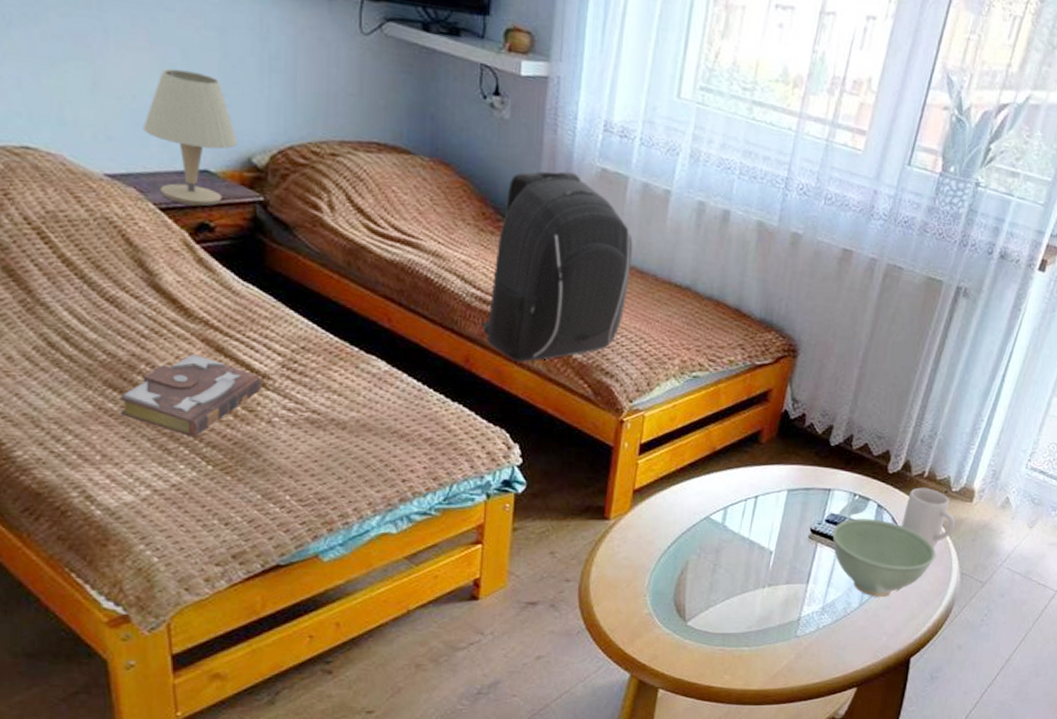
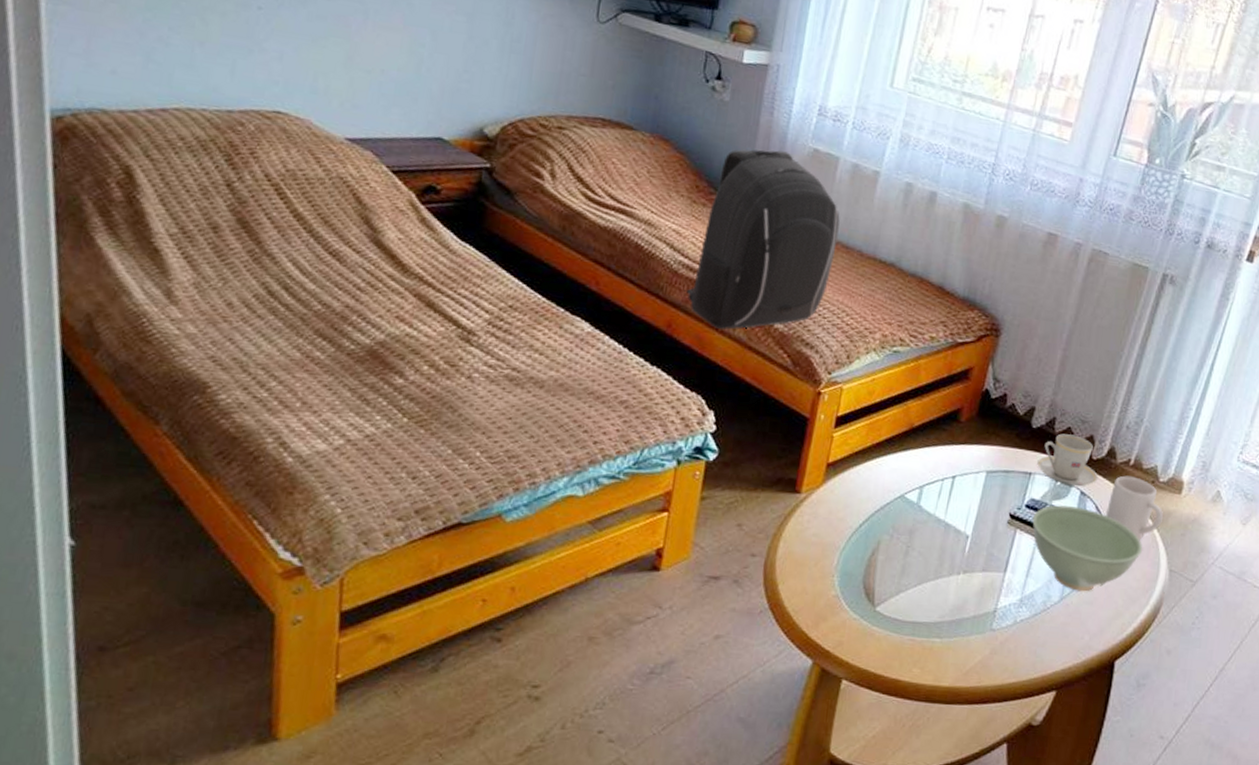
book: present [120,354,262,438] -> none [325,308,467,390]
table lamp: present [143,68,237,207] -> none [386,47,473,171]
teacup: none [836,450,895,500] -> present [1037,433,1099,487]

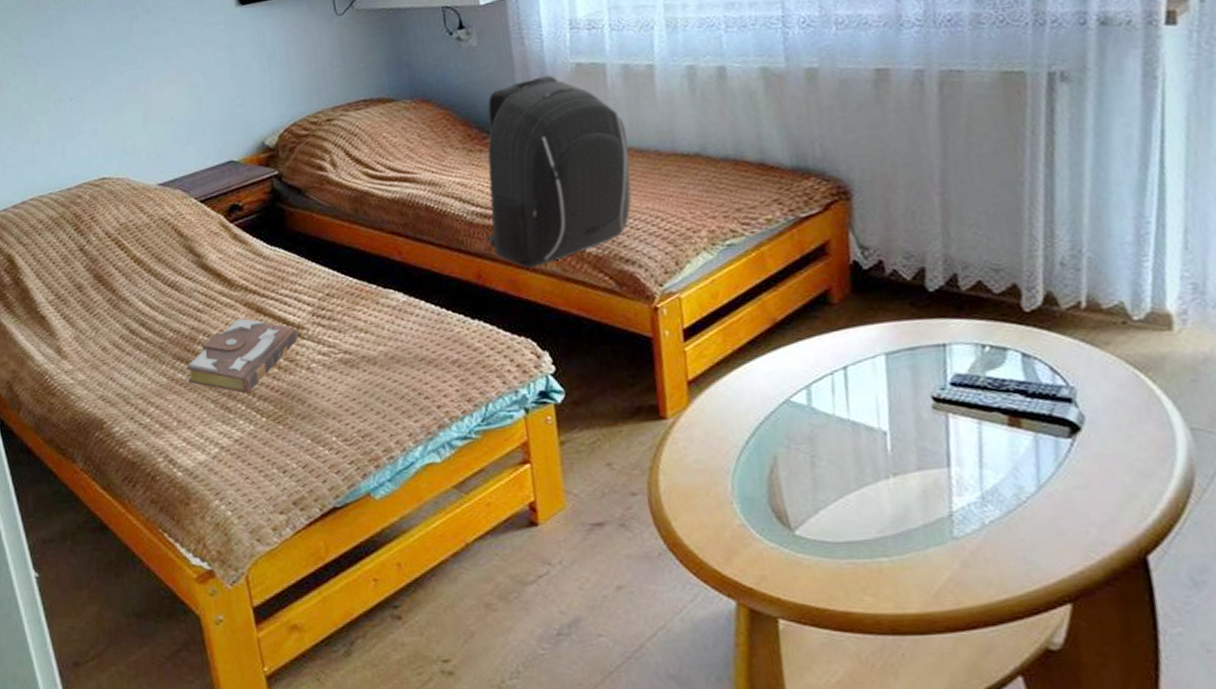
book: none [325,308,467,390] -> present [186,318,298,394]
bowl: present [1032,505,1143,592] -> none [964,372,1140,476]
teacup: present [1037,433,1099,487] -> none [948,288,1042,350]
mug: present [1106,475,1163,540] -> none [1065,321,1156,398]

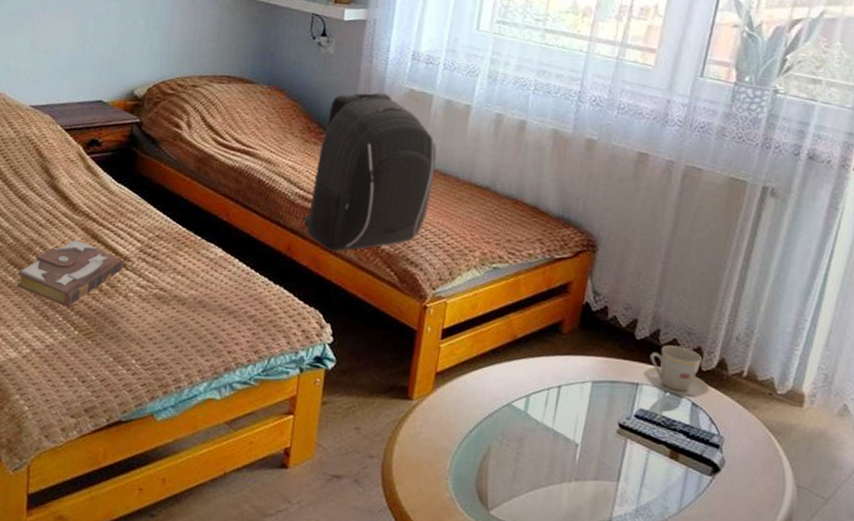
teacup: none [948,288,1042,350] -> present [644,345,710,398]

